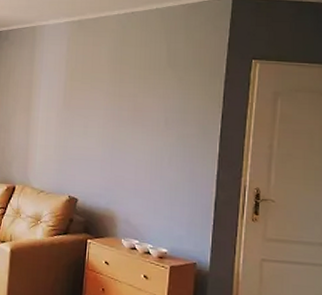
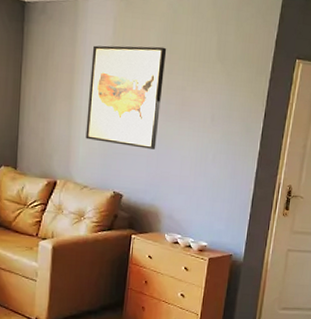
wall art: none [42,59,118,154] -> present [85,45,167,150]

